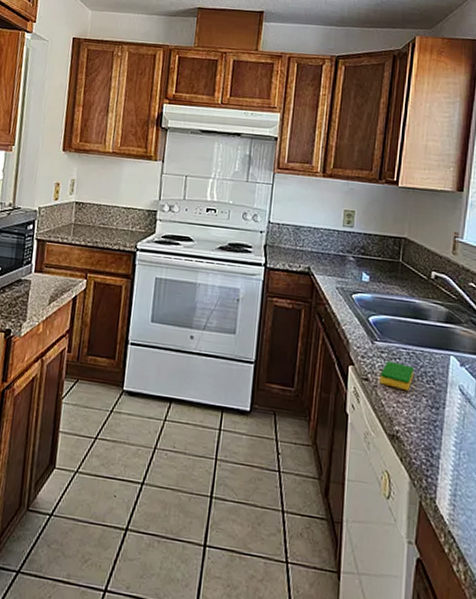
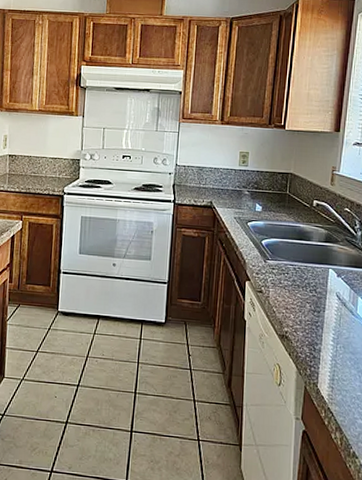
dish sponge: present [379,361,415,391] -> none [271,276,300,300]

